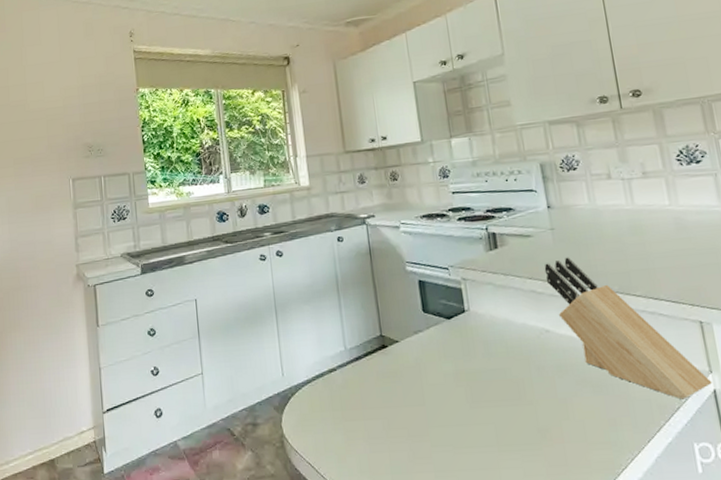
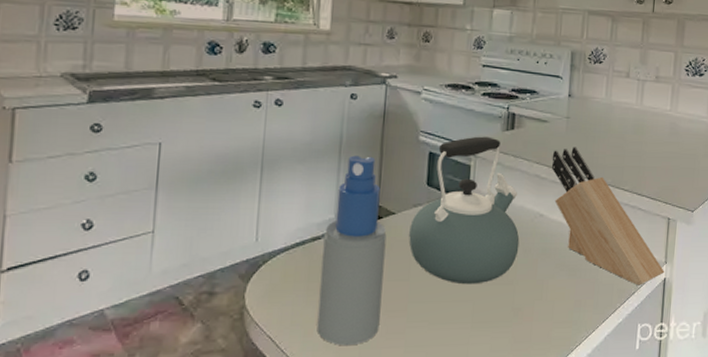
spray bottle: none [338,291,406,471] -> present [317,155,387,346]
kettle: none [415,258,531,407] -> present [409,136,520,285]

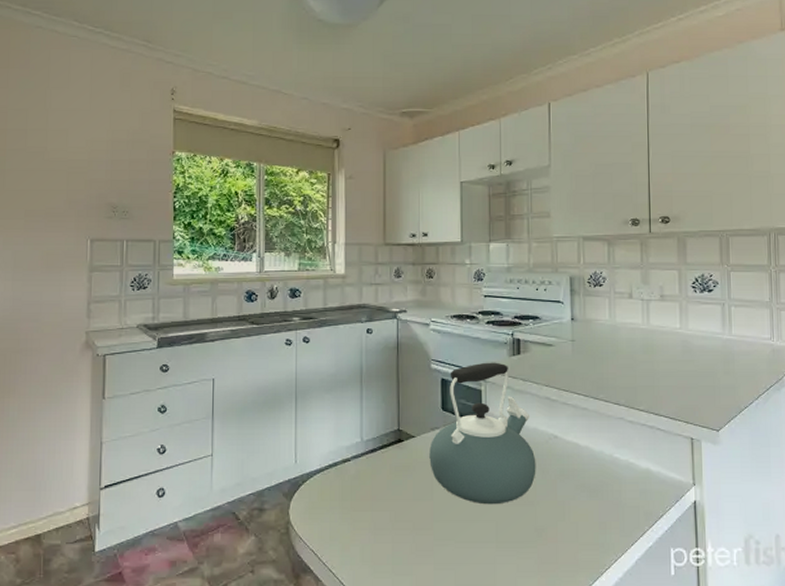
spray bottle: present [317,155,387,346] -> none [353,384,409,561]
knife block: present [551,147,665,286] -> none [561,369,694,508]

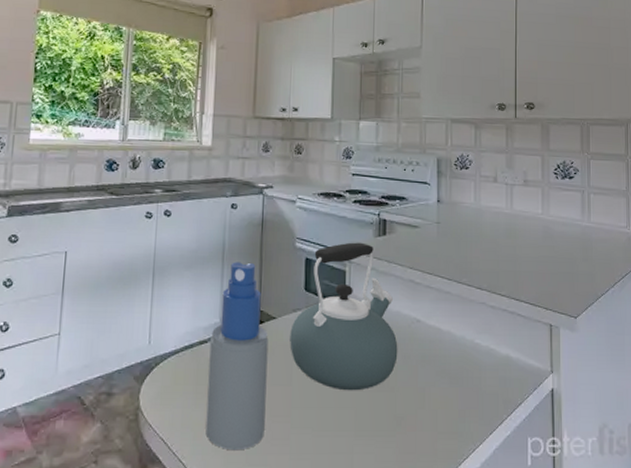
spray bottle: none [353,384,409,561] -> present [205,262,269,451]

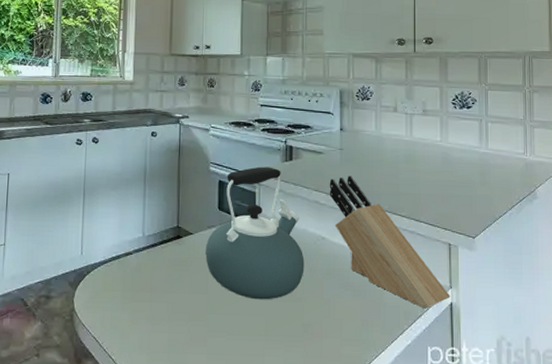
spray bottle: present [205,262,269,451] -> none [132,183,186,350]
knife block: none [425,251,552,396] -> present [329,175,451,309]

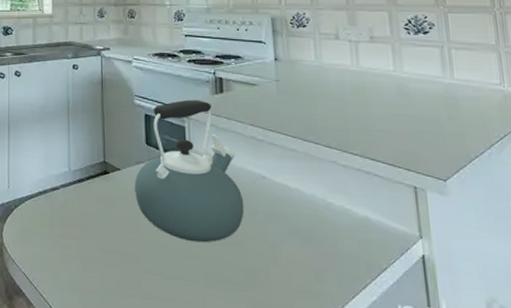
knife block: present [329,175,451,309] -> none [266,109,422,261]

